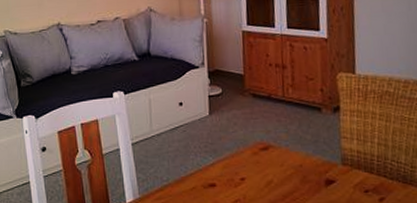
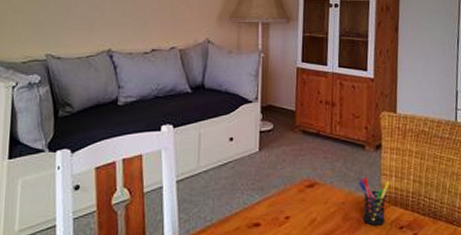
pen holder: none [316,139,352,189] -> present [359,176,390,226]

